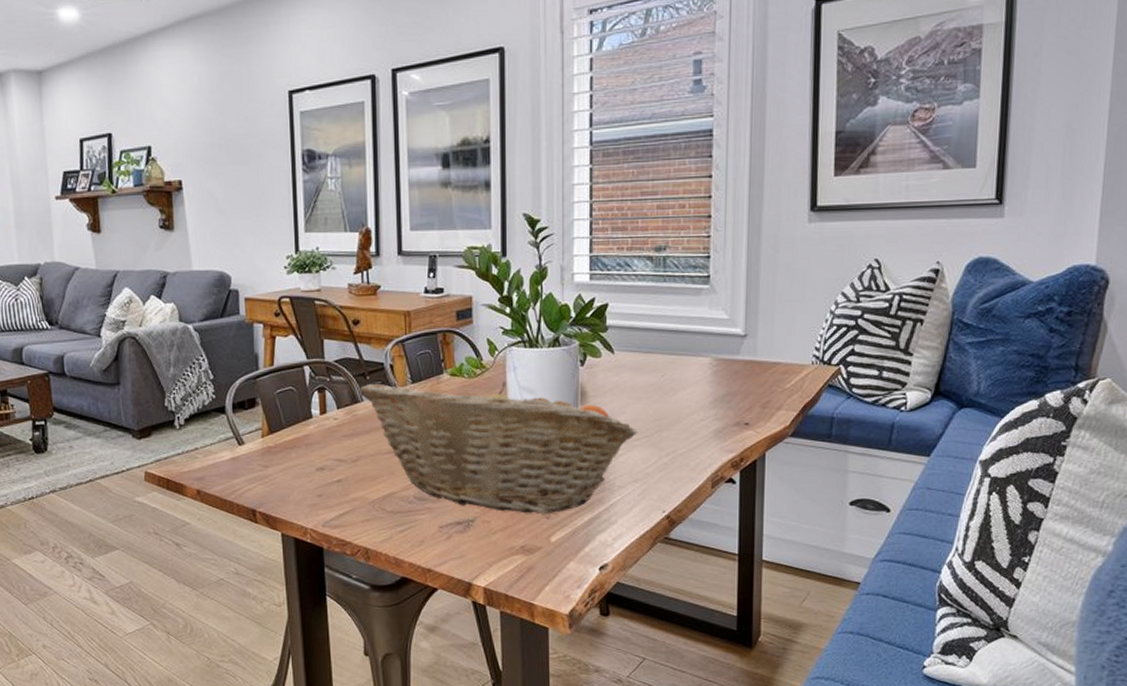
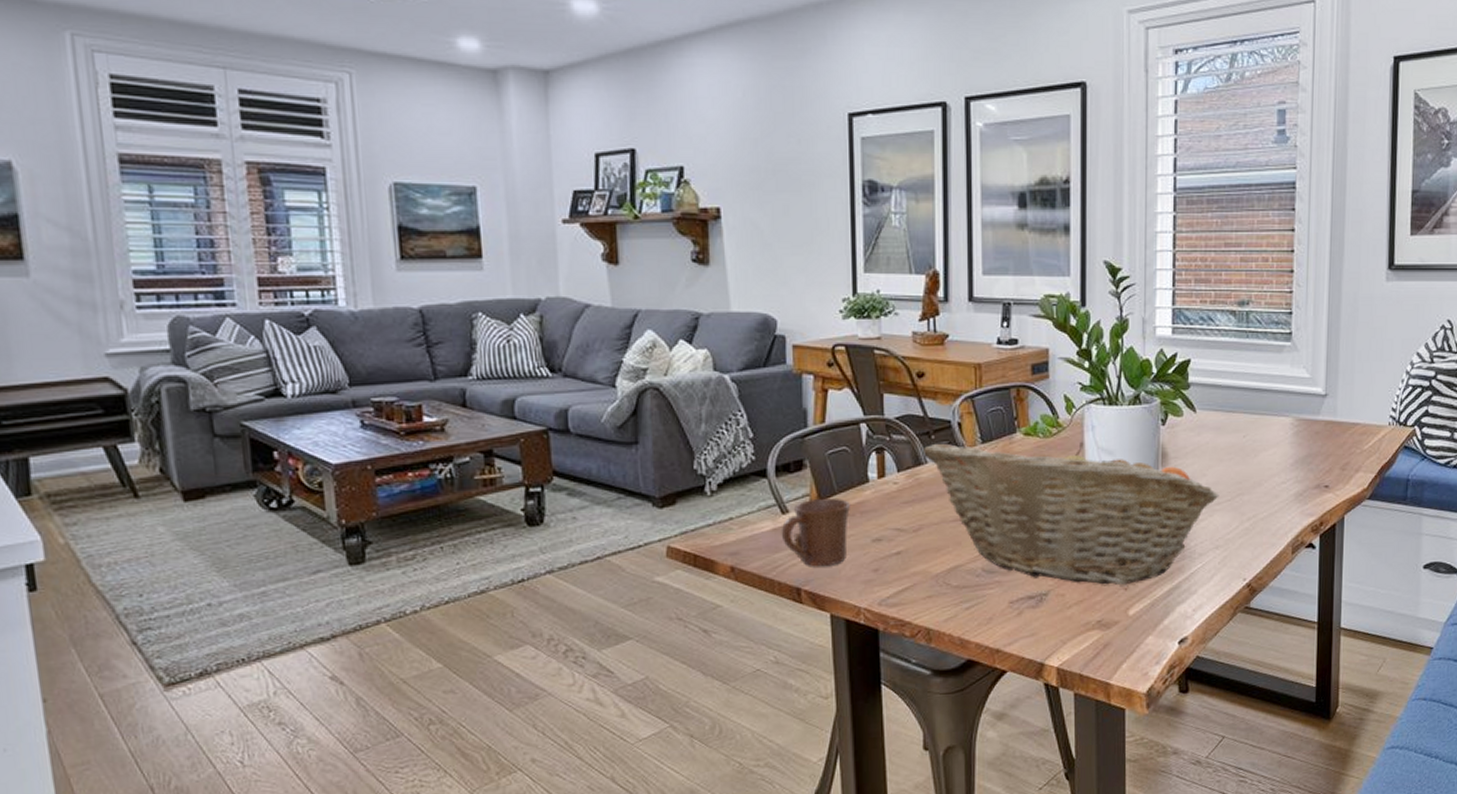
mug: none [238,431,298,492] -> present [781,497,851,567]

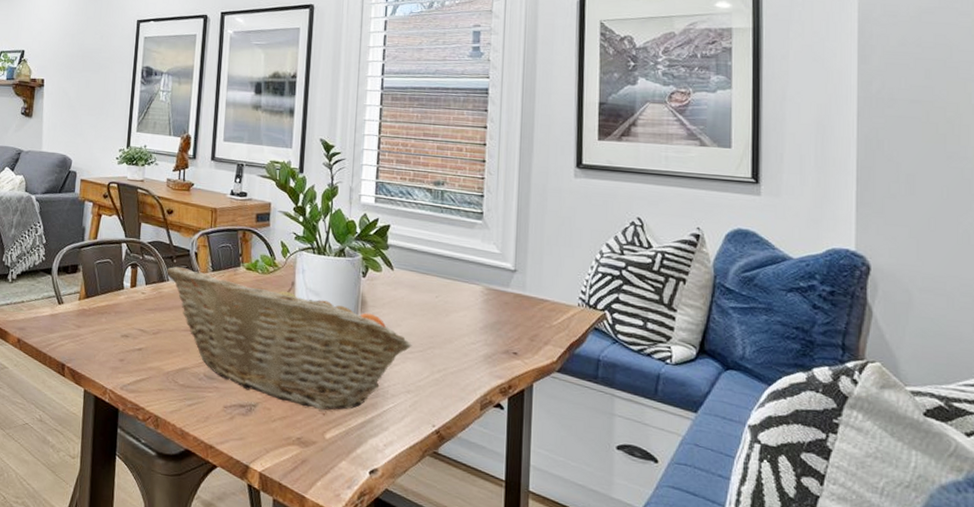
mug: present [781,497,851,567] -> none [56,296,109,351]

